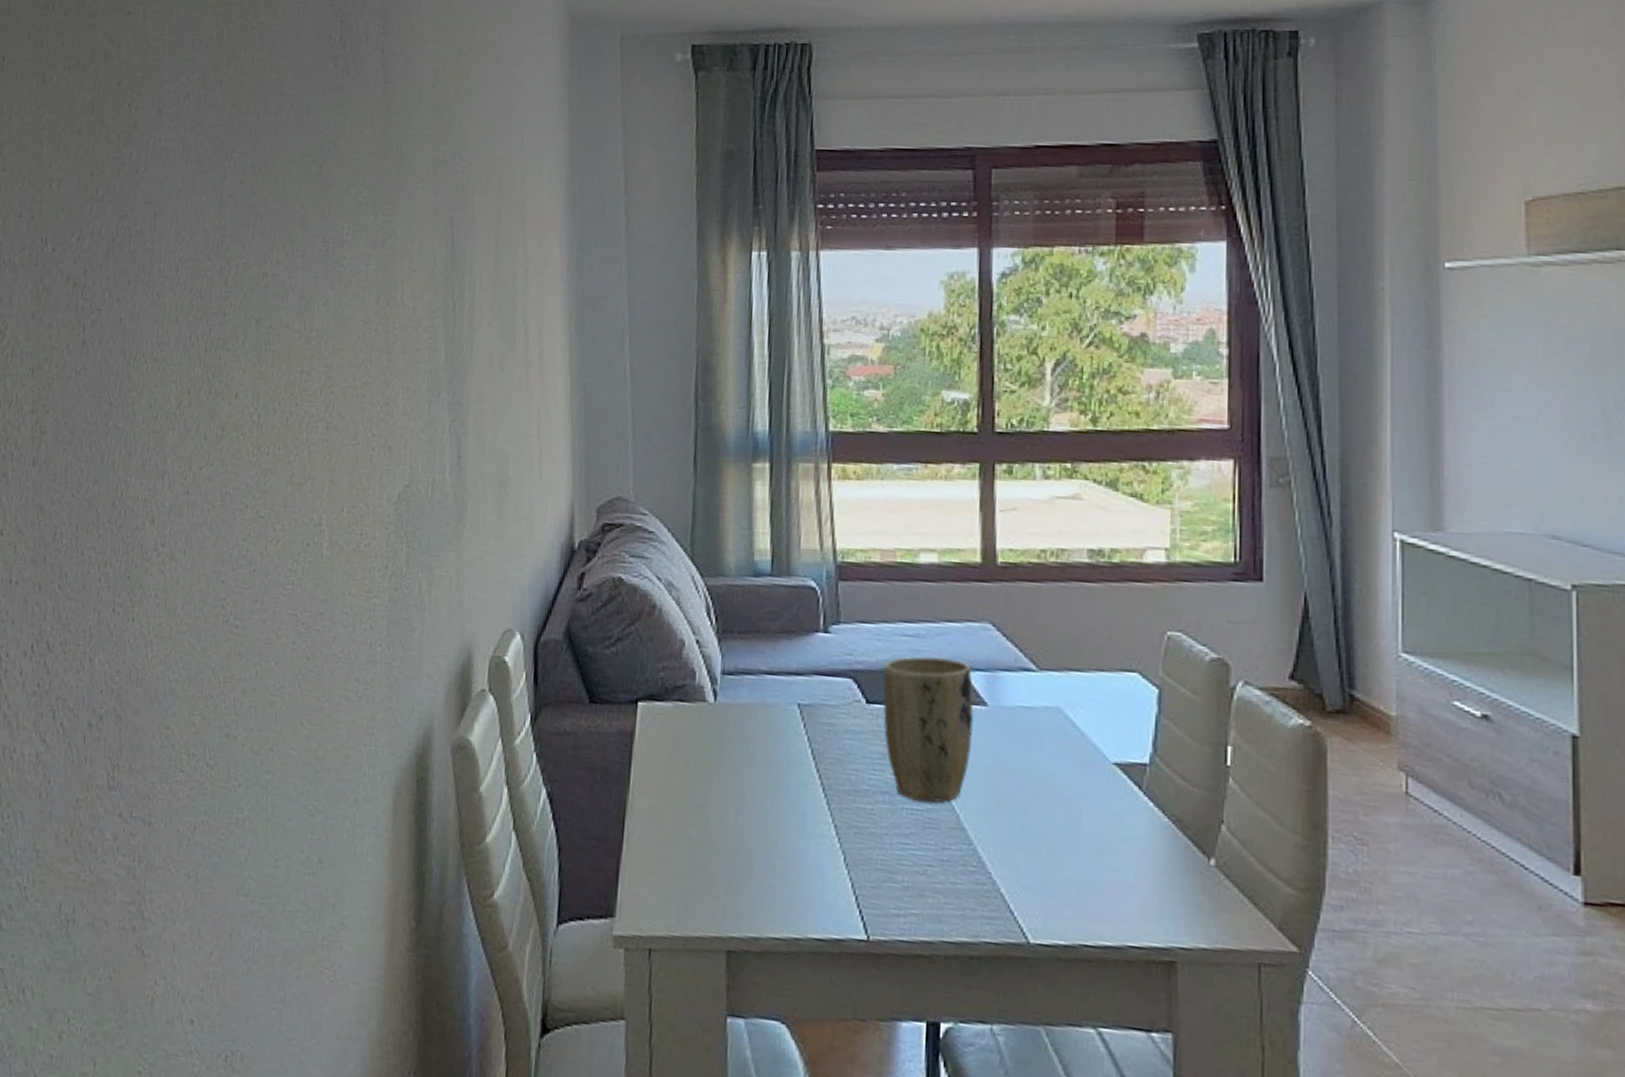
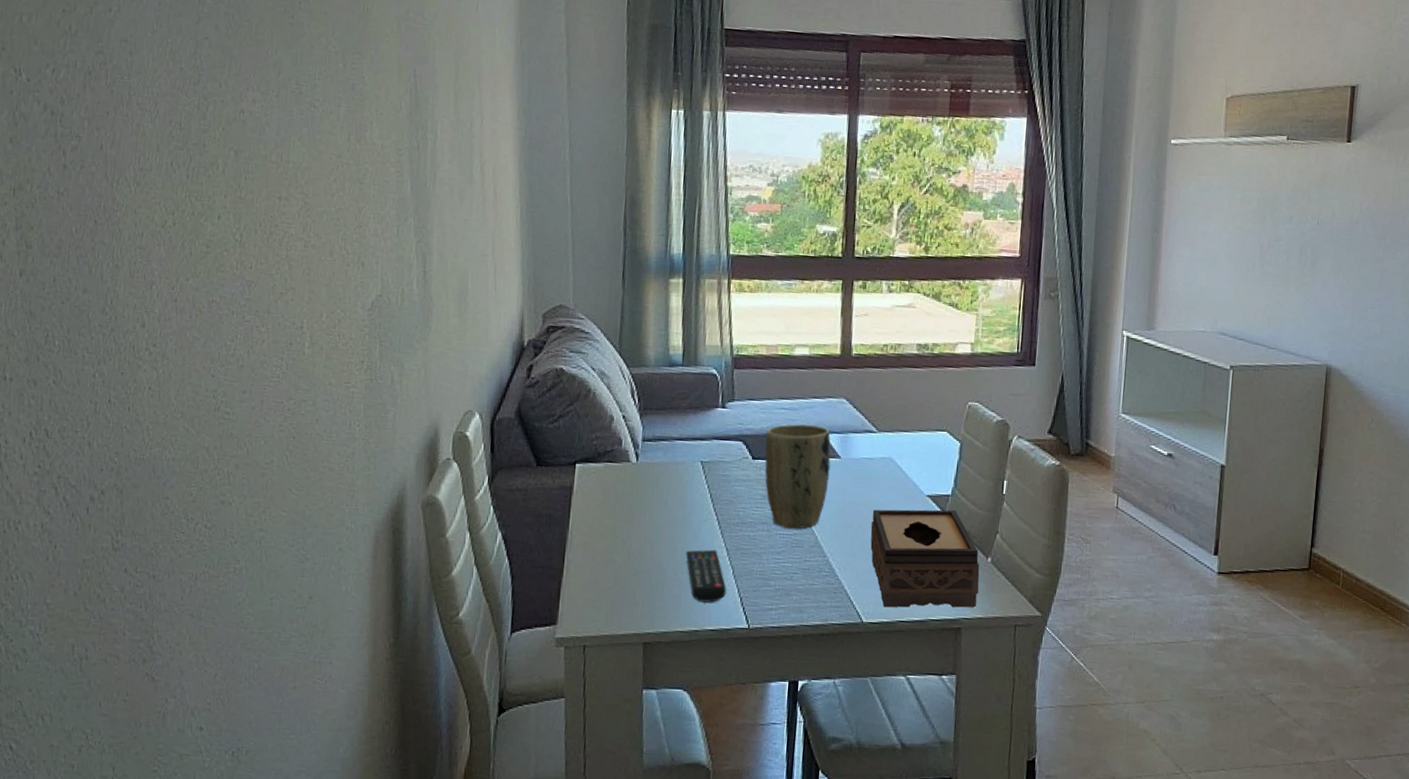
remote control: none [781,825,837,900] -> present [686,549,727,602]
tissue box: none [1034,780,1199,932] -> present [870,509,980,608]

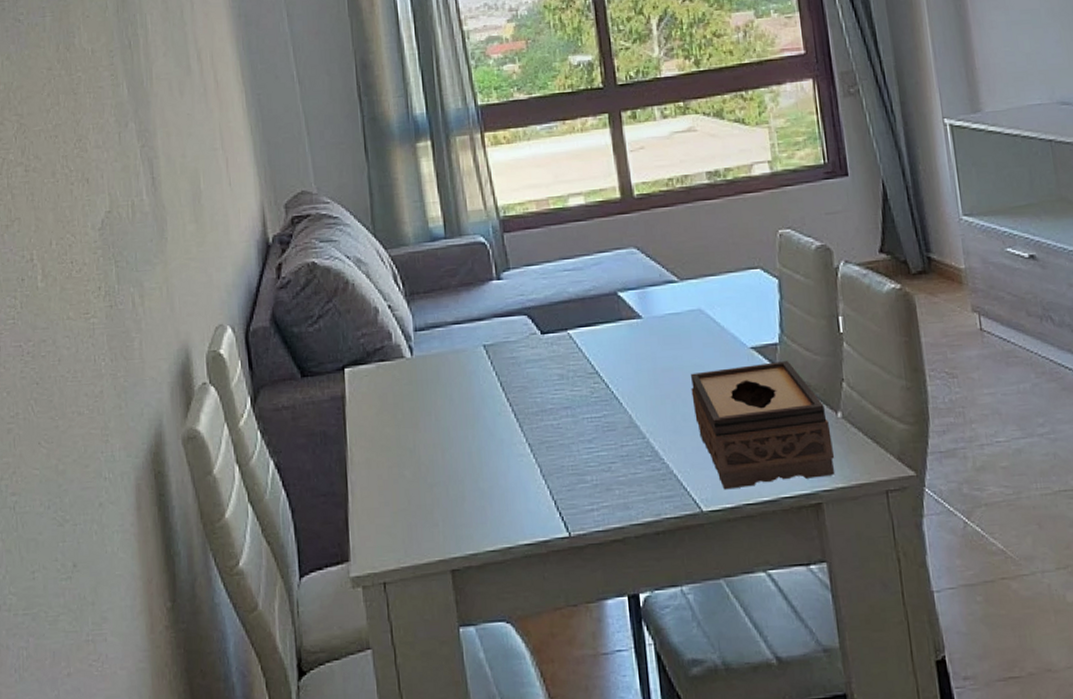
remote control: present [686,549,727,602] -> none [483,447,538,512]
plant pot: present [764,424,831,529] -> none [552,284,634,410]

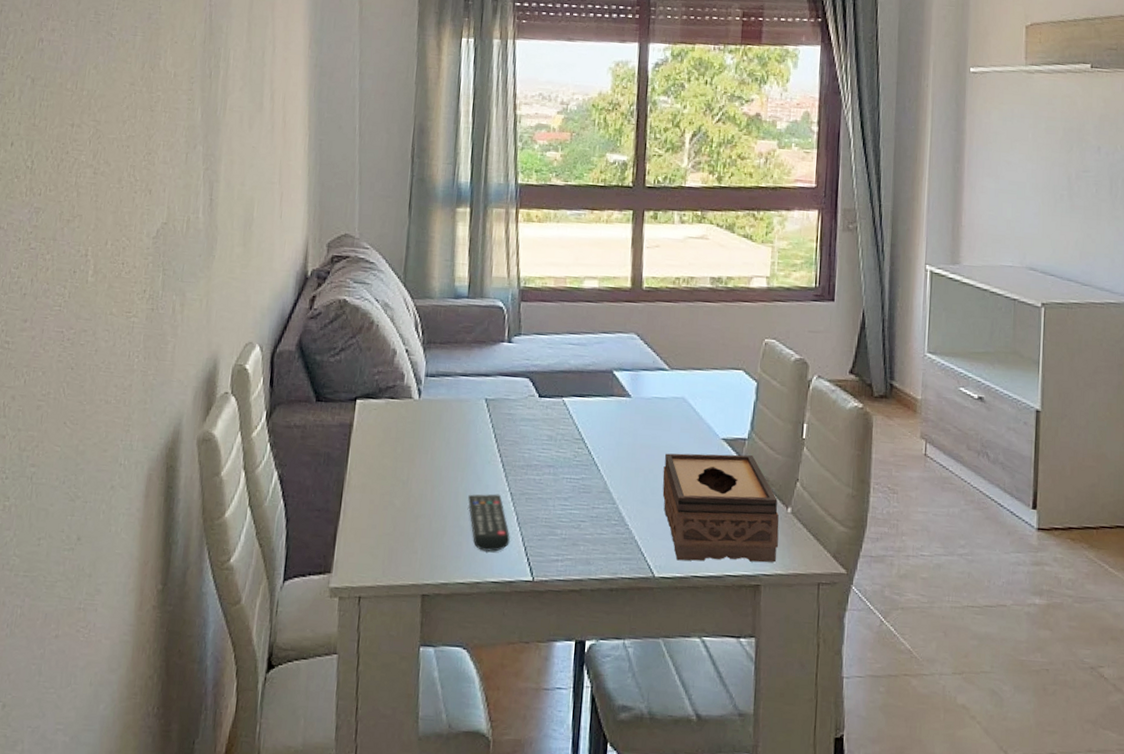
remote control: none [483,447,538,512] -> present [468,493,511,552]

